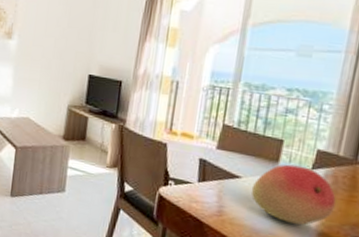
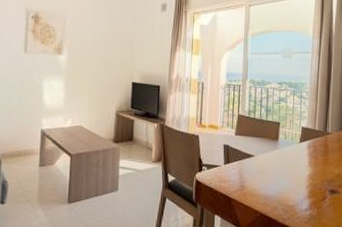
fruit: present [251,164,336,225] -> none [262,141,317,187]

